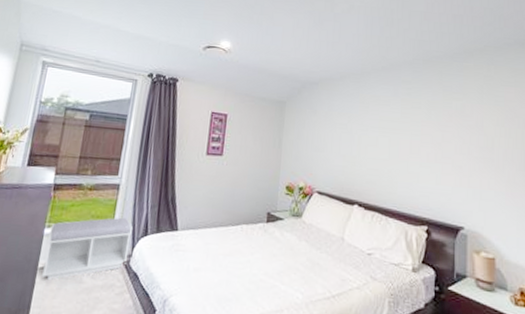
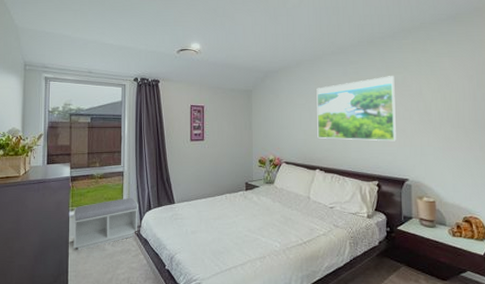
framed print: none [358,101,453,180] -> present [316,76,396,141]

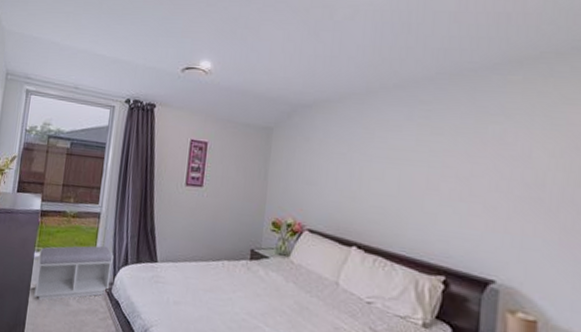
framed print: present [316,76,396,141] -> none [359,125,489,223]

